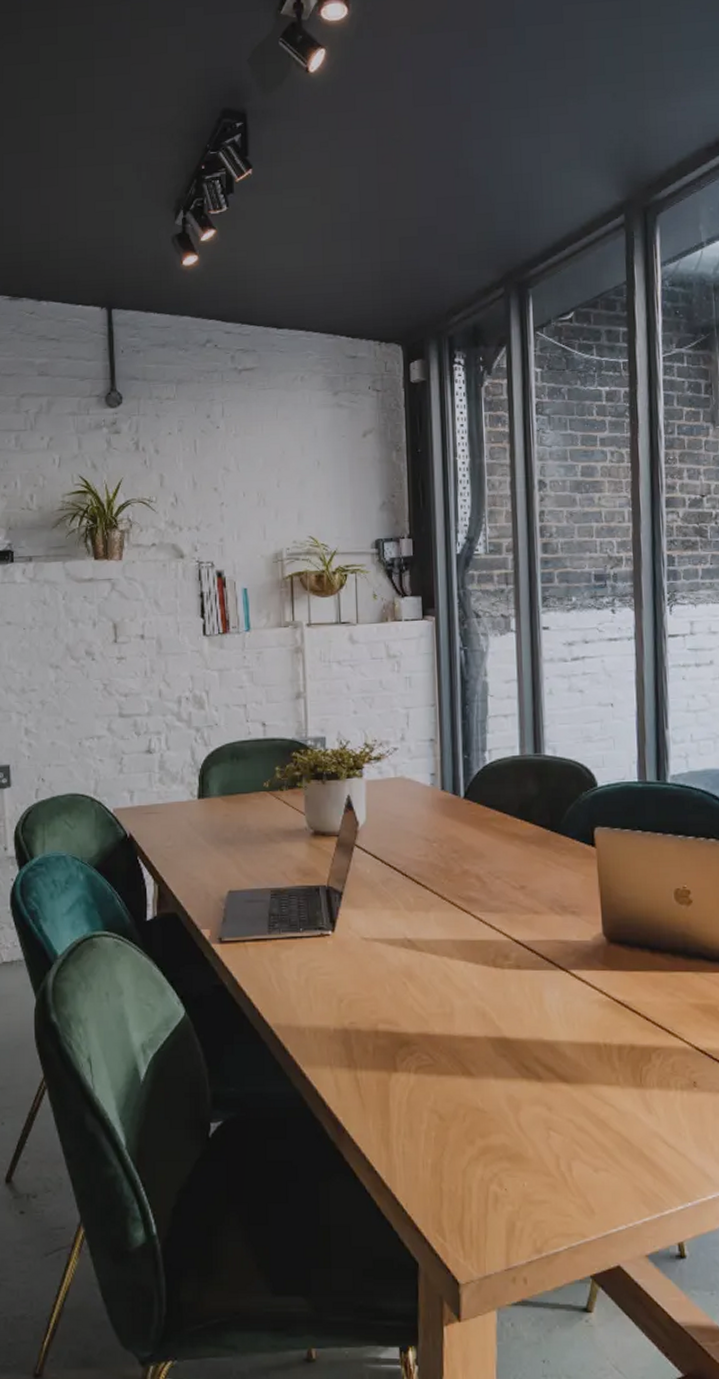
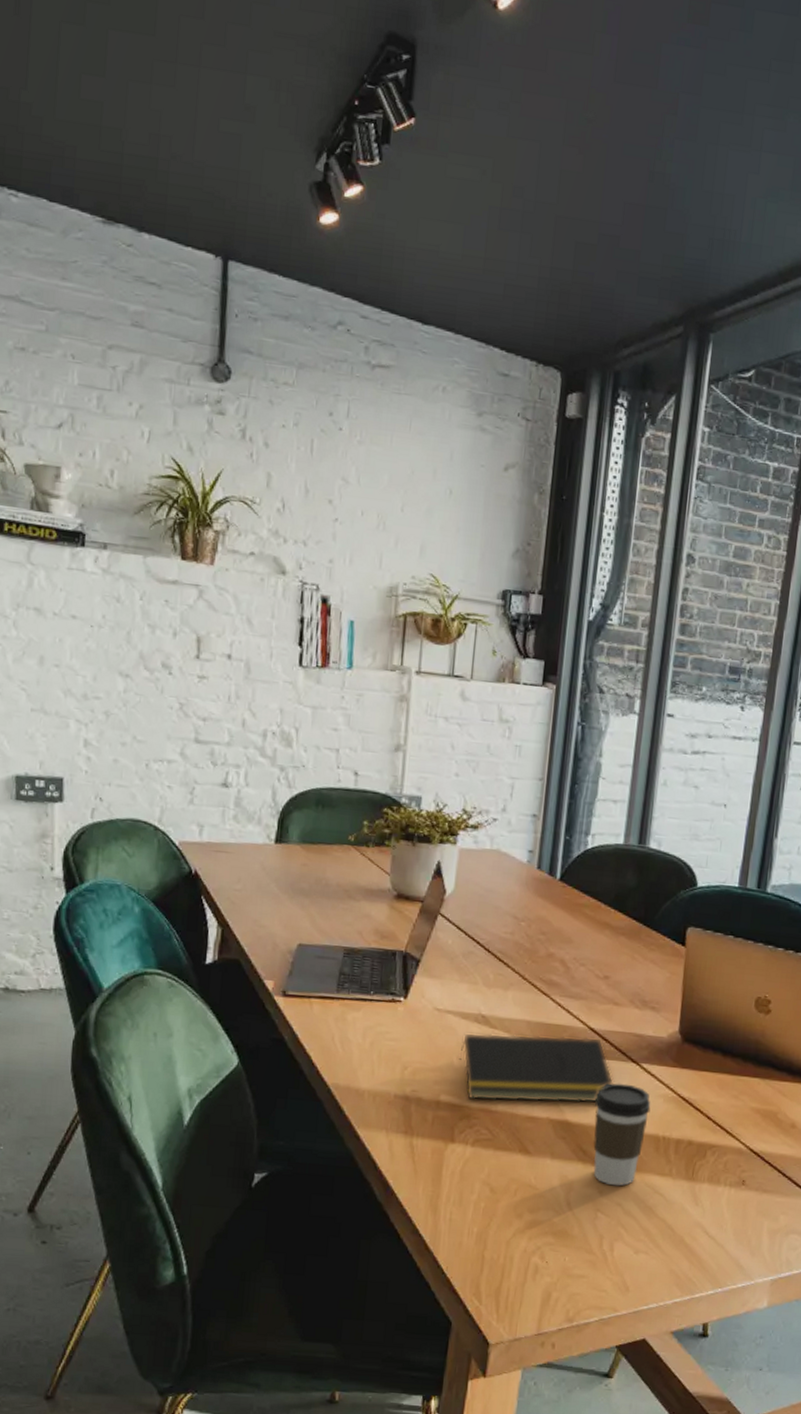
notepad: none [391,948,545,1026] -> present [459,1032,614,1104]
coffee cup: none [528,992,587,1101] -> present [593,1081,651,1186]

